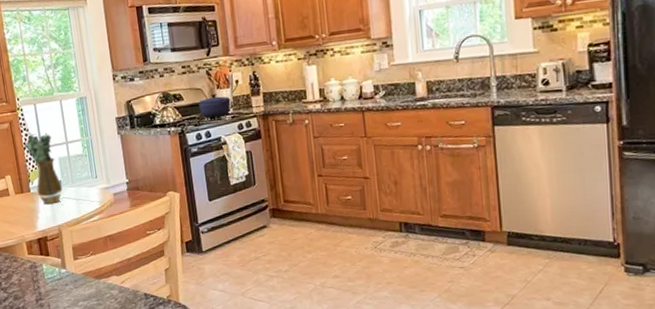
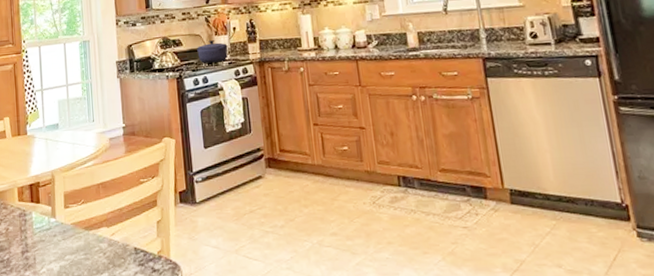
vase: present [23,132,63,205] -> none [25,74,59,149]

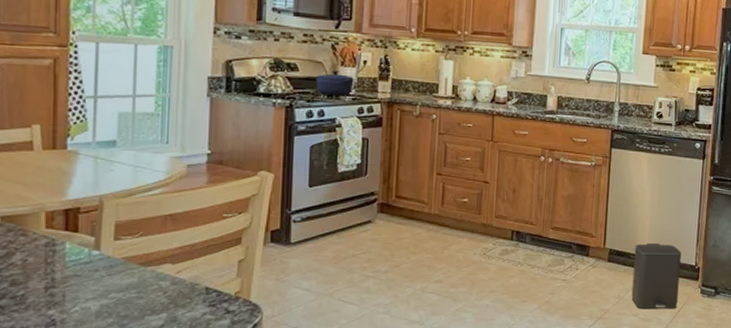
pedal bin: none [539,179,610,259] -> present [631,243,681,310]

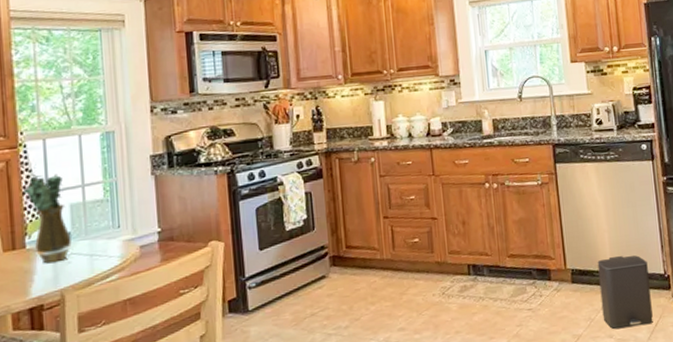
vase: none [69,75,116,168] -> present [22,173,72,264]
cooking pot: present [316,69,354,96] -> none [253,128,290,156]

